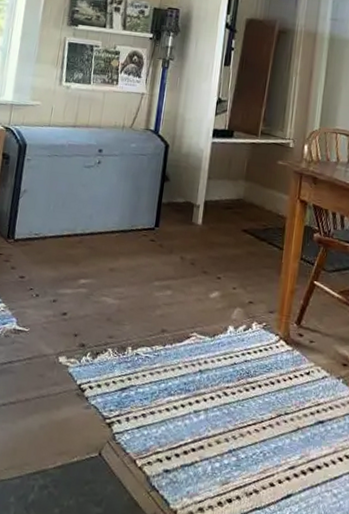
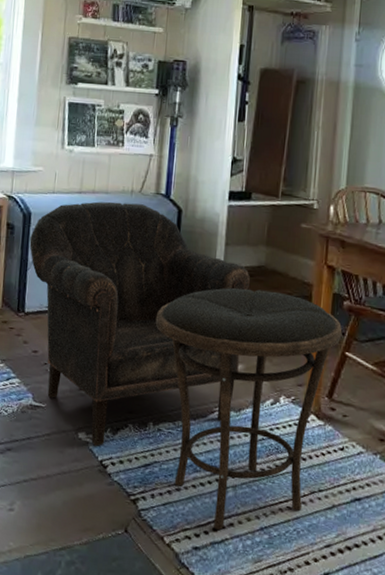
armchair: none [23,135,230,371] -> present [29,201,251,447]
side table: none [138,219,312,452] -> present [155,287,343,530]

